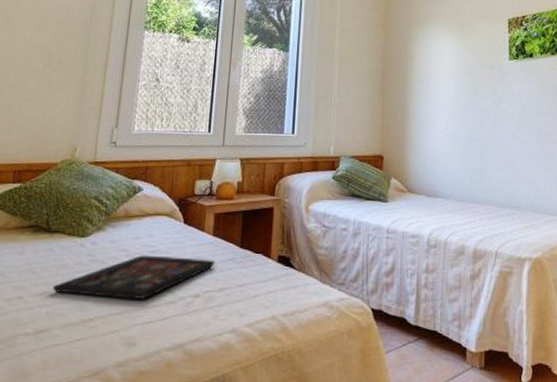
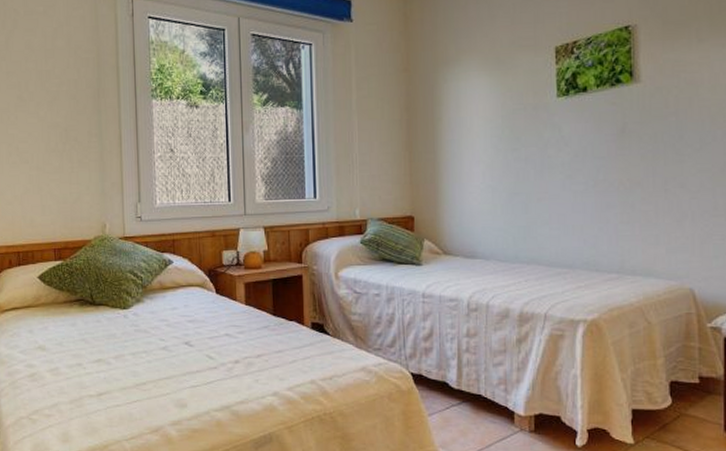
decorative tray: present [52,255,215,299] -> none [105,324,250,365]

